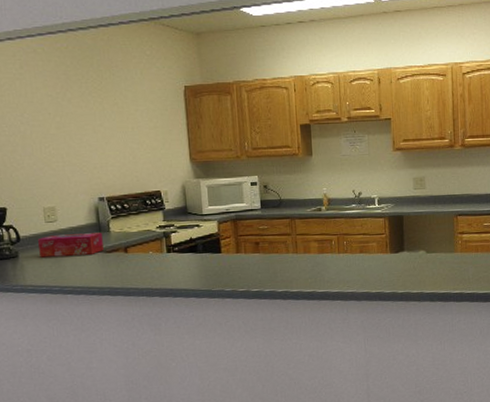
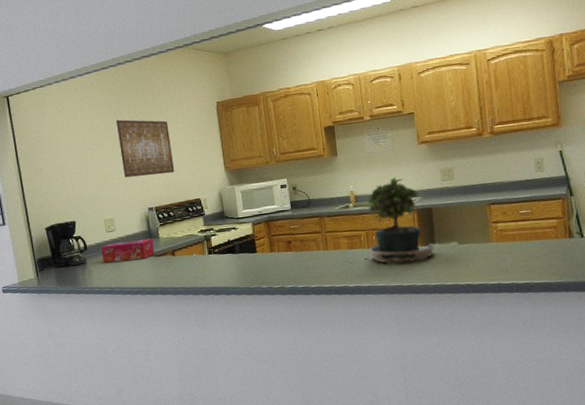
wall art: none [63,94,133,162] -> present [115,119,175,178]
potted plant: none [319,182,403,270] -> present [349,177,434,263]

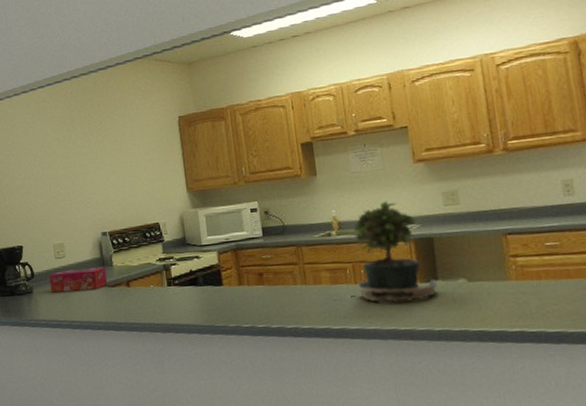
wall art: present [115,119,175,178] -> none [68,136,132,199]

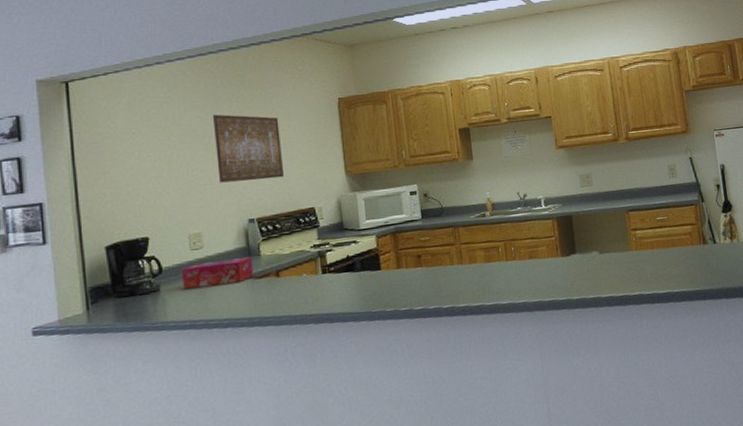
wall art: none [68,136,132,199] -> present [212,114,285,183]
potted plant: present [332,201,437,302] -> none [486,183,575,278]

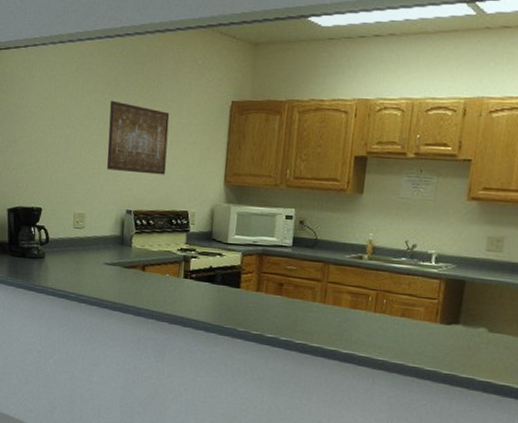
tissue box: present [182,257,253,290] -> none [63,241,124,267]

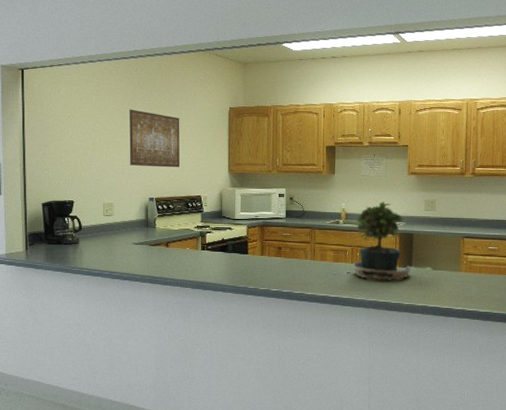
potted plant: none [348,234,457,341] -> present [333,201,411,281]

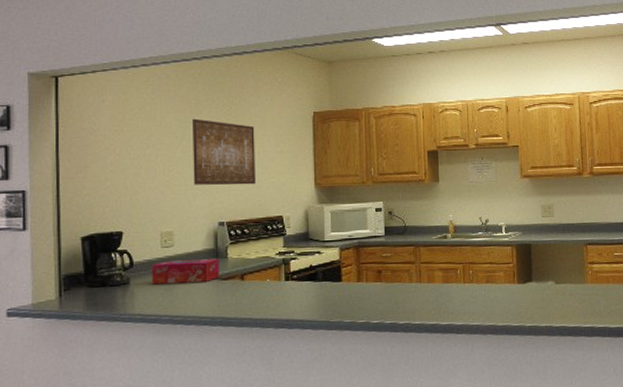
tissue box: none [96,227,149,246] -> present [152,259,219,285]
potted plant: present [333,201,411,281] -> none [443,210,531,301]

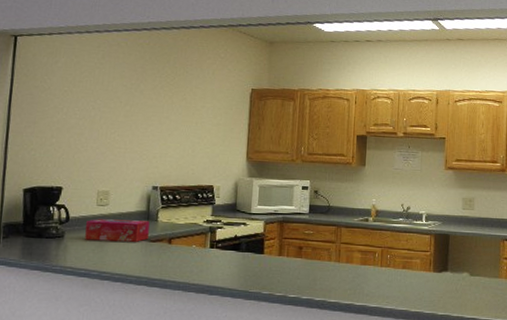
wall art: present [191,118,257,186] -> none [133,85,195,153]

